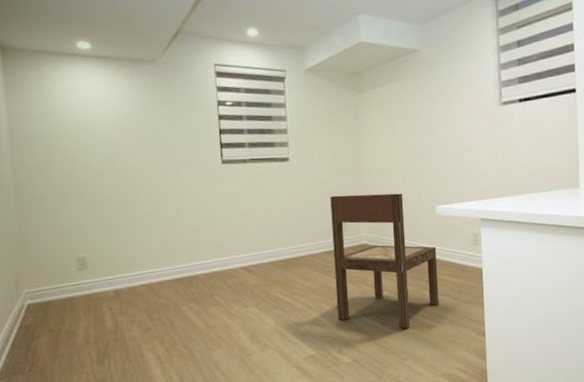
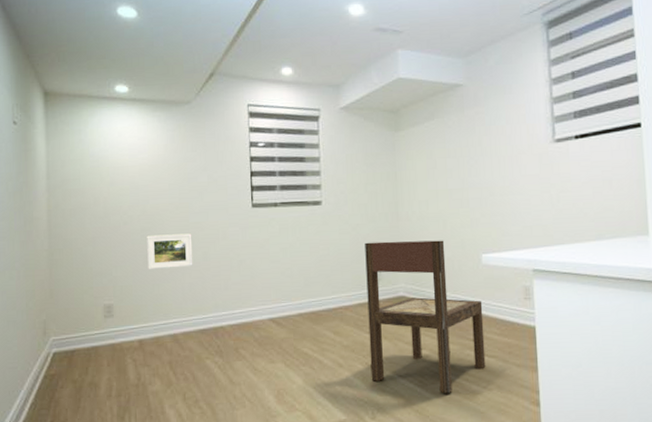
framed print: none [117,188,166,224] -> present [147,233,193,270]

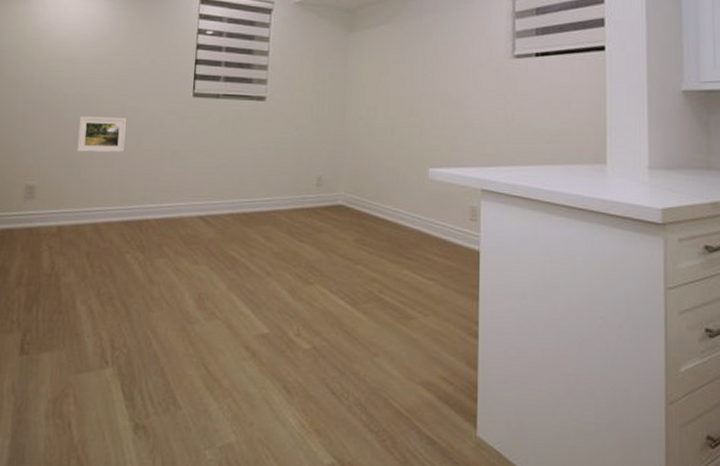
dining chair: present [365,240,486,394] -> none [300,144,425,316]

